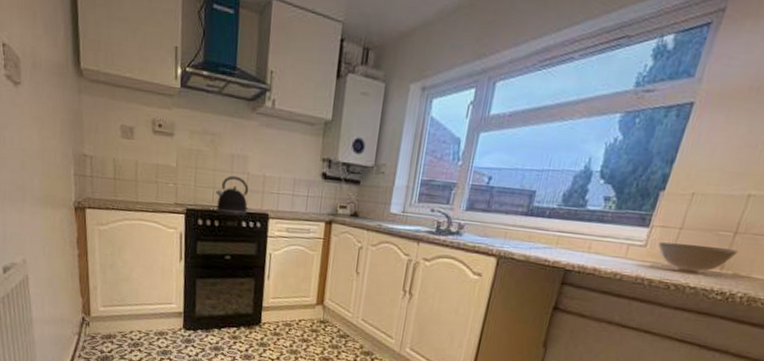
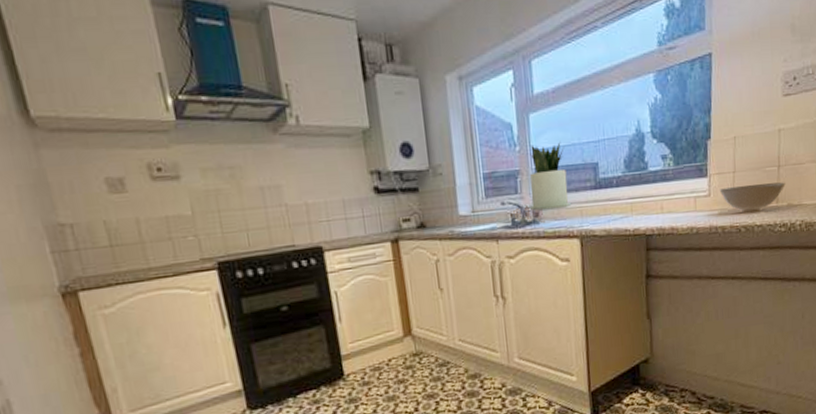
kettle: present [215,175,249,217] -> none [250,210,298,261]
planter: none [456,162,506,227] -> present [529,142,572,211]

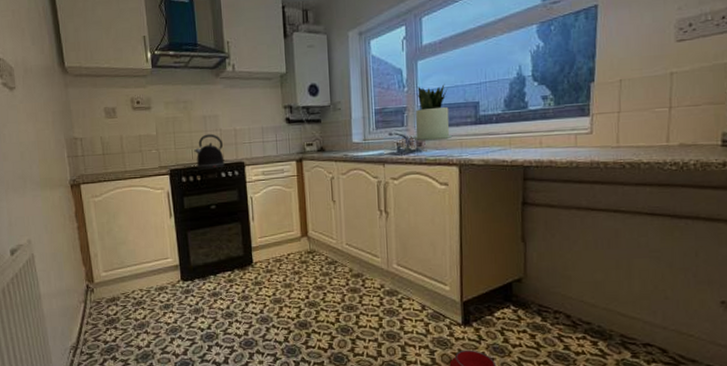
kettle: none [250,210,298,261] -> present [194,134,226,170]
bowl: present [719,182,787,214] -> none [602,122,679,151]

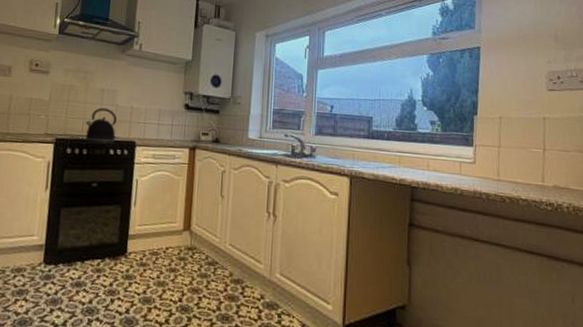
planter: present [413,84,453,142] -> none [308,93,346,149]

